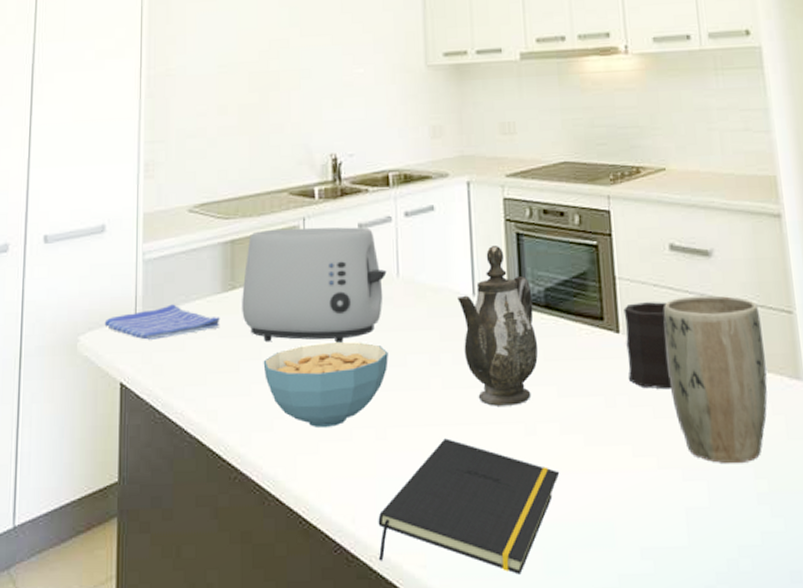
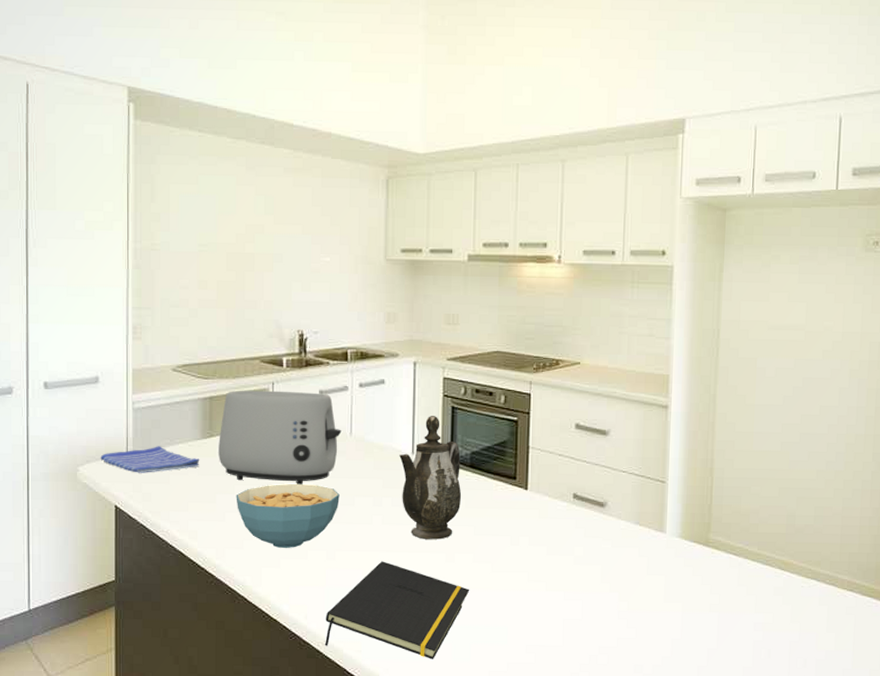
mug: present [623,302,671,390] -> none [531,468,568,534]
plant pot: present [663,295,768,464] -> none [562,465,640,590]

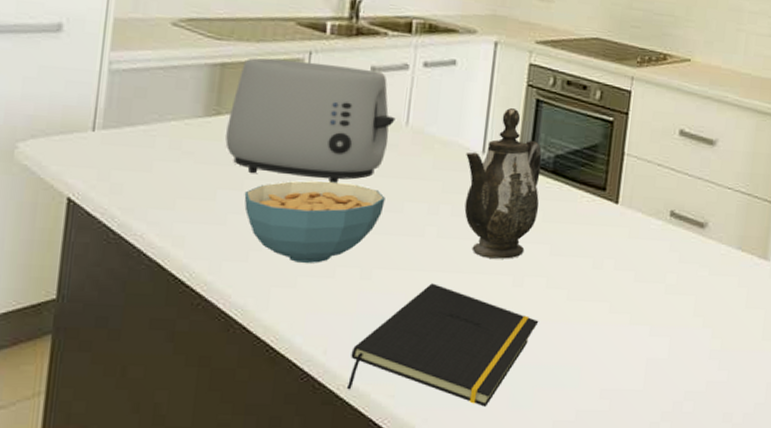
dish towel: present [100,446,200,473] -> none [52,121,199,157]

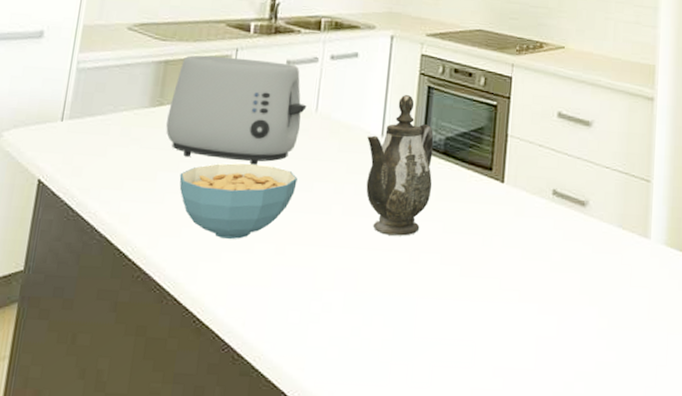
notepad: present [346,283,539,407] -> none [261,259,434,382]

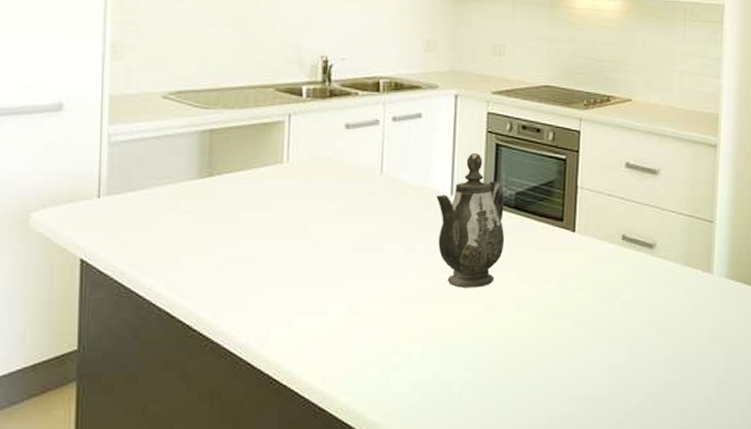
toaster: present [166,55,307,166] -> none [219,122,371,231]
cereal bowl: present [179,163,298,239] -> none [240,229,367,303]

